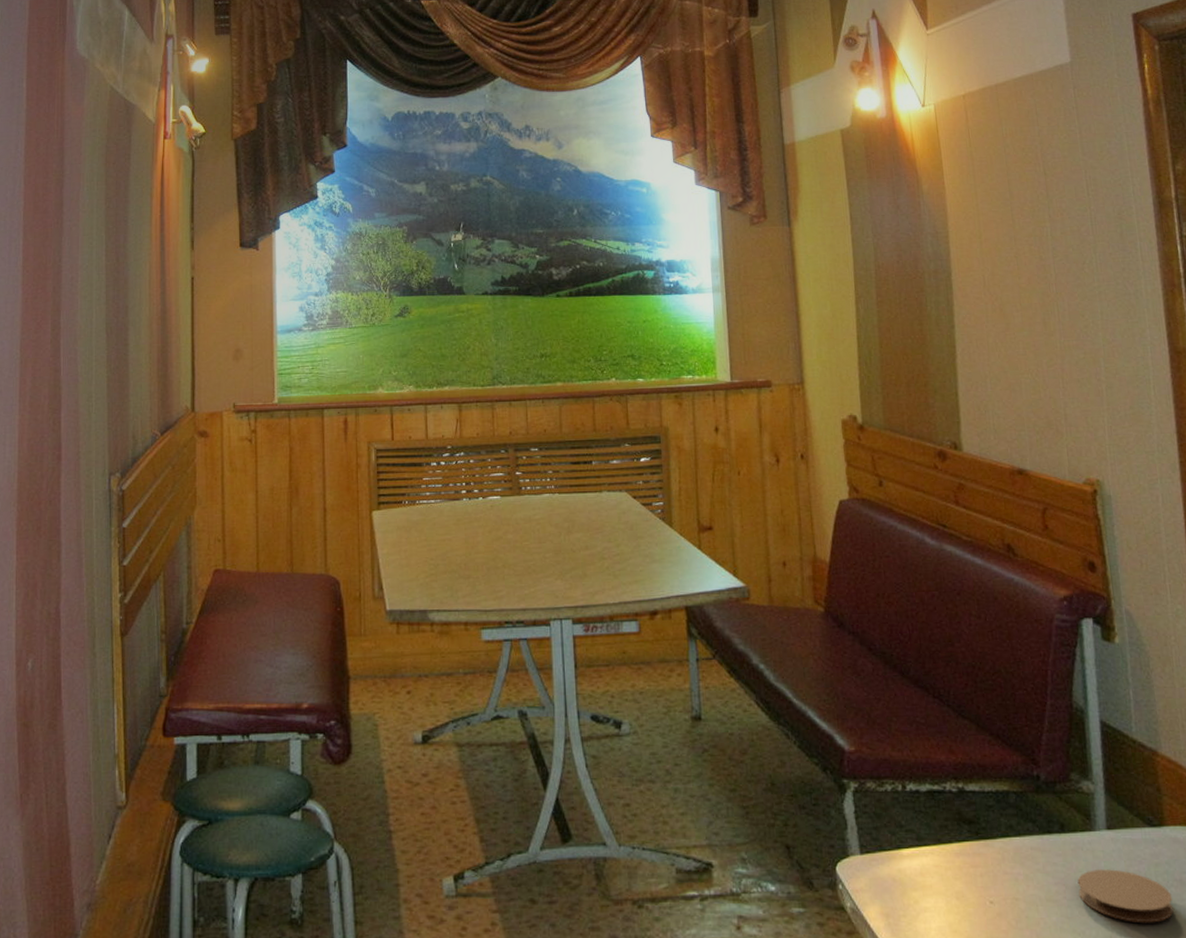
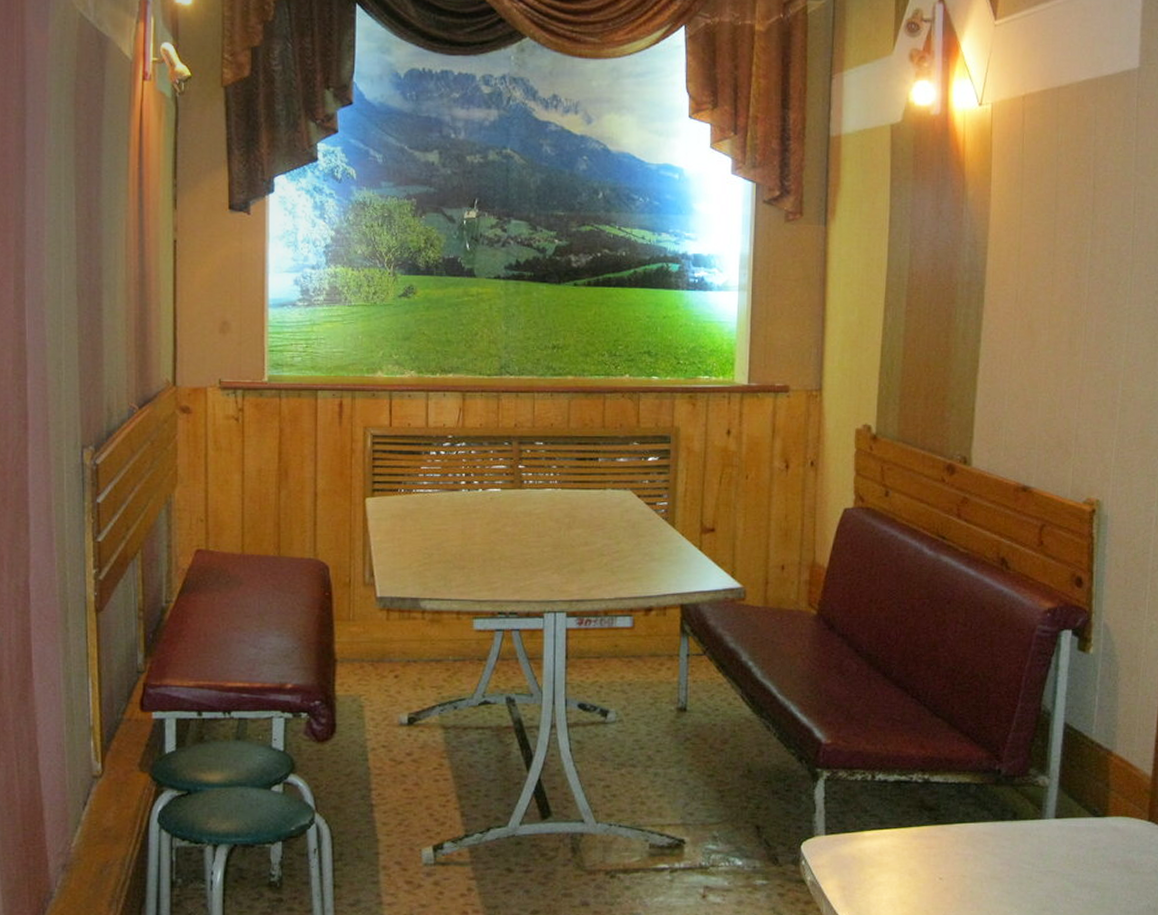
coaster: present [1077,869,1174,923] -> none [1021,852,1104,899]

